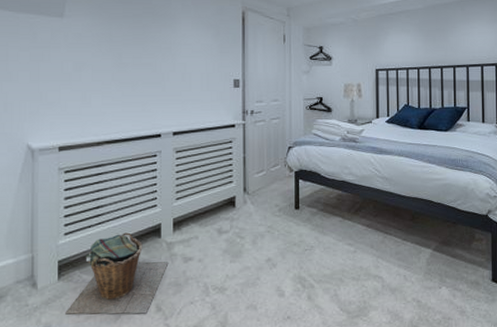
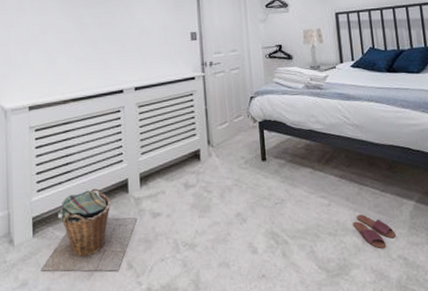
slippers: none [375,261,412,292] -> present [352,214,396,248]

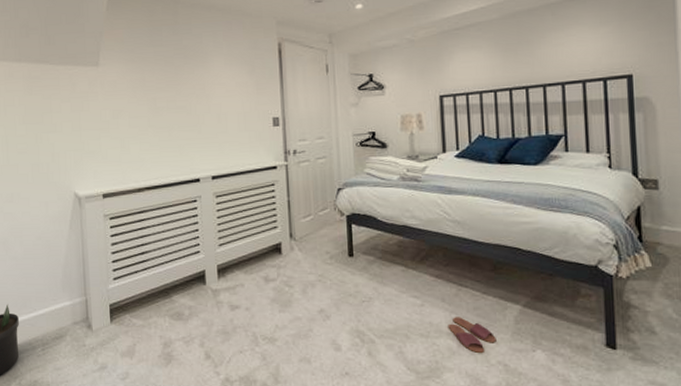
laundry basket: present [41,188,138,272] -> none [119,278,215,360]

